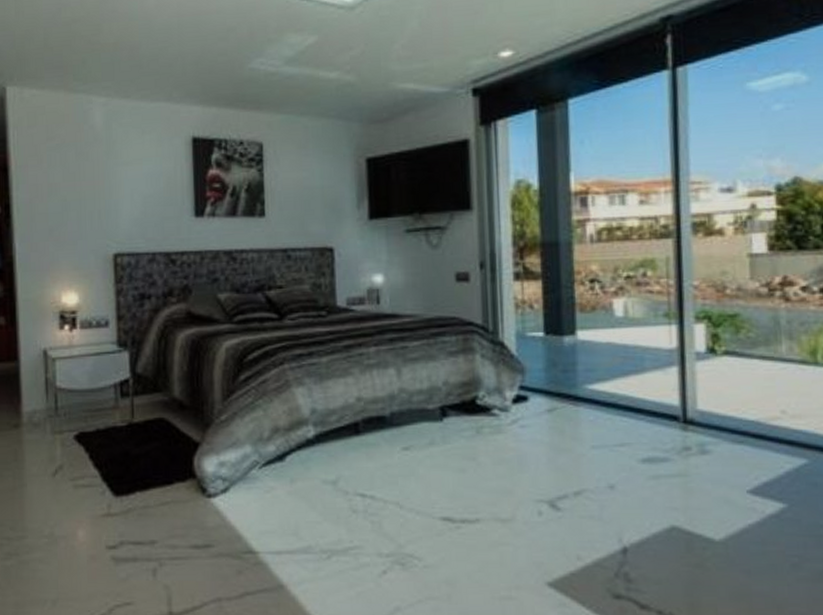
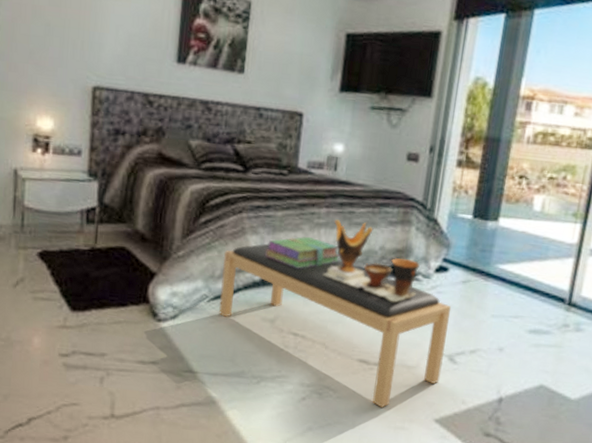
bench: none [269,394,544,574] -> present [219,243,452,408]
stack of books: none [314,380,399,418] -> present [264,236,339,269]
pottery: none [384,357,495,443] -> present [323,219,421,302]

